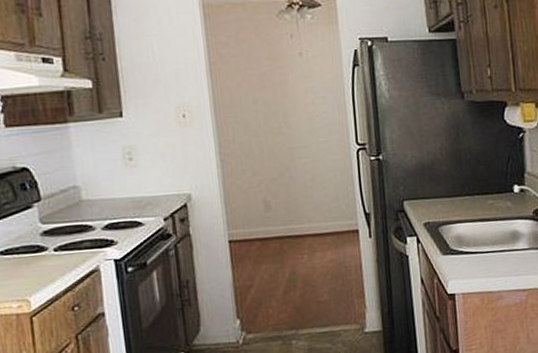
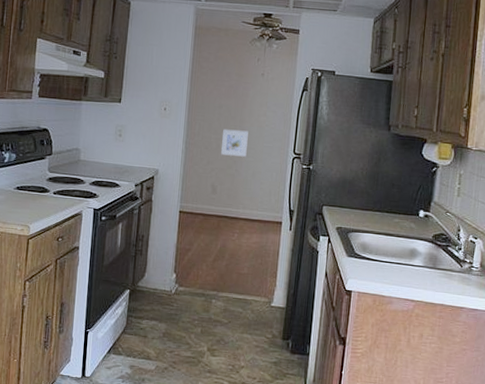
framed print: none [264,126,300,162] -> present [221,129,248,157]

